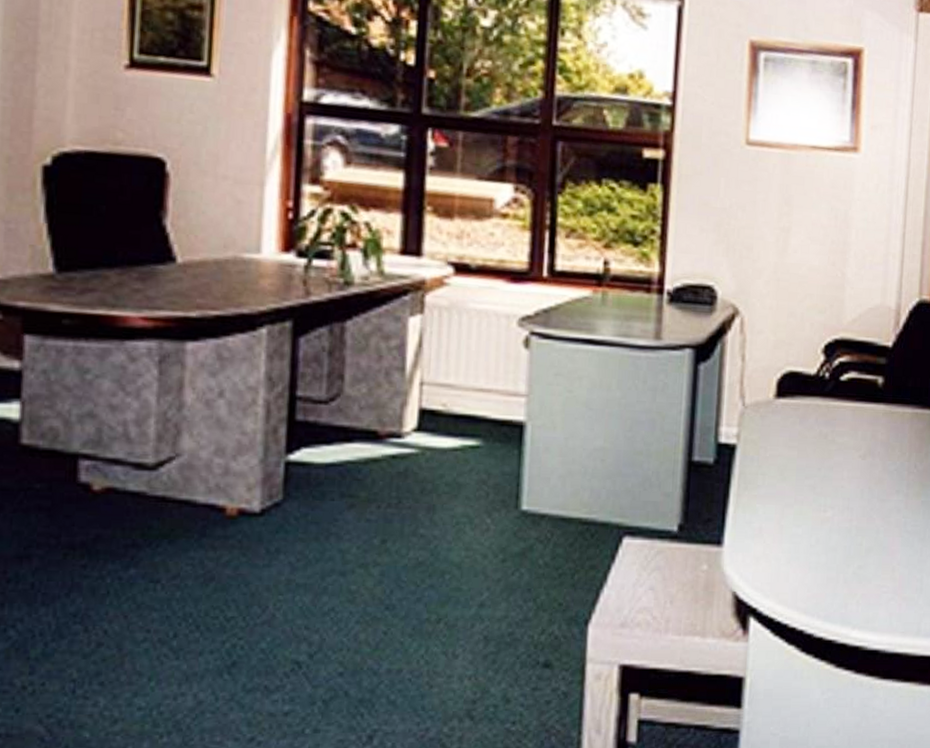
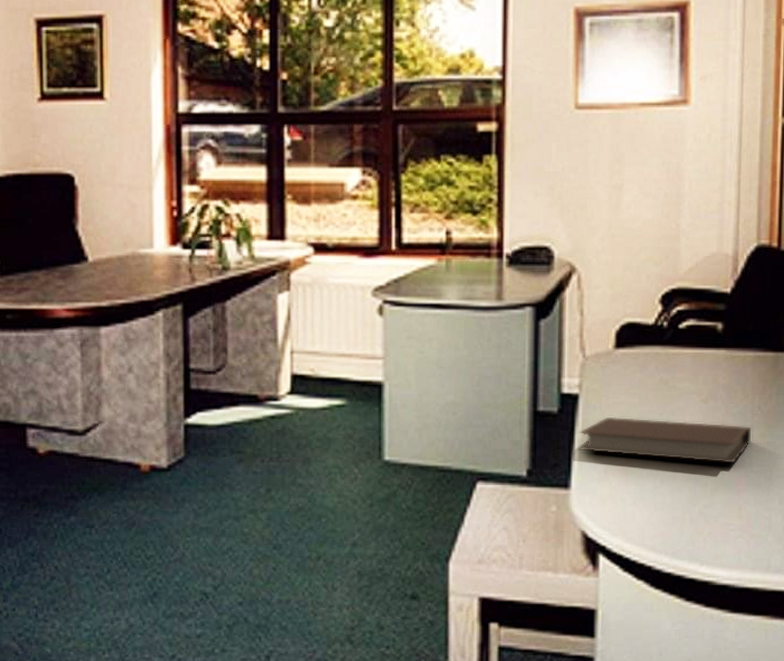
notebook: none [734,470,907,523] -> present [579,416,752,464]

